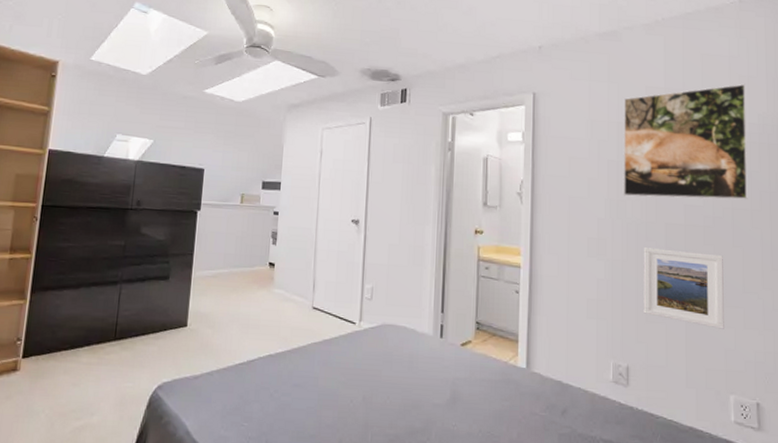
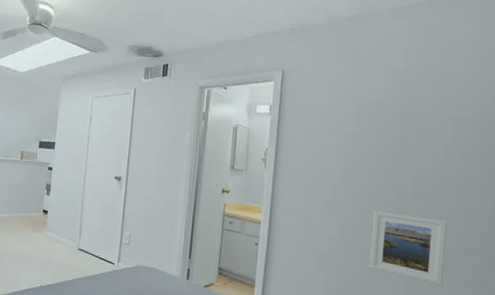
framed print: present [623,83,748,200] -> none [358,66,483,172]

